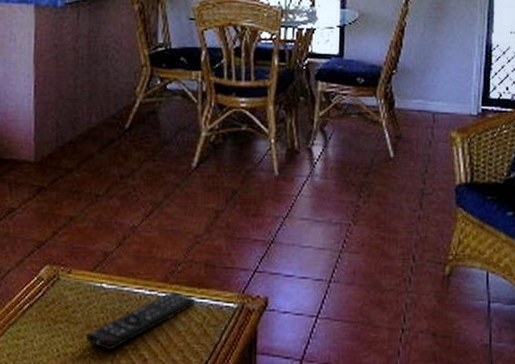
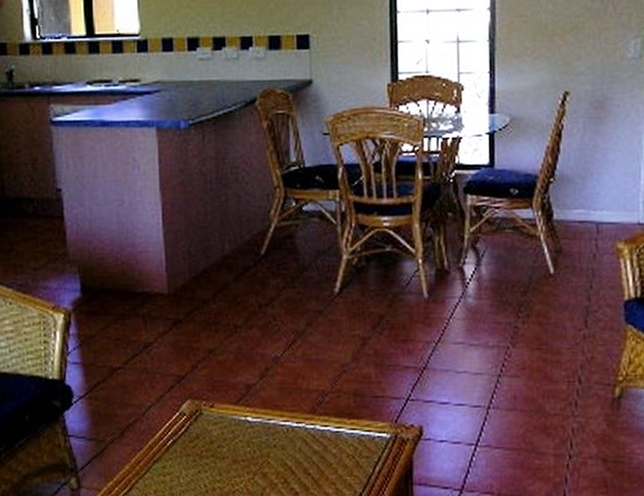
remote control: present [86,290,195,351] -> none [234,422,346,485]

